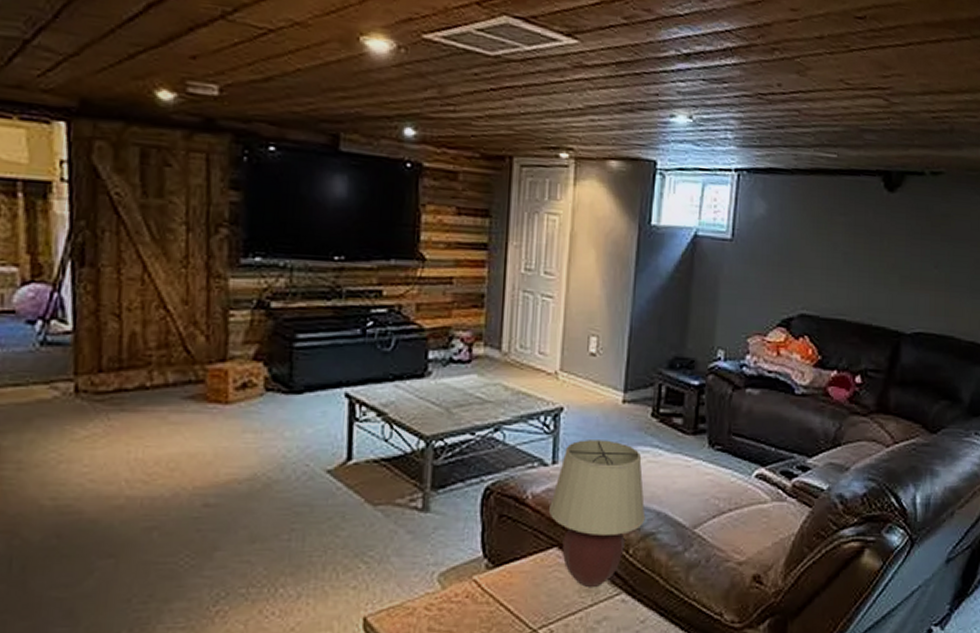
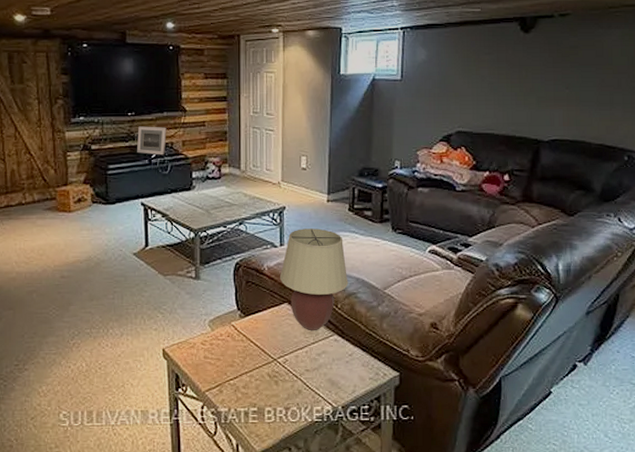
picture frame: none [343,277,394,324] -> present [136,126,167,155]

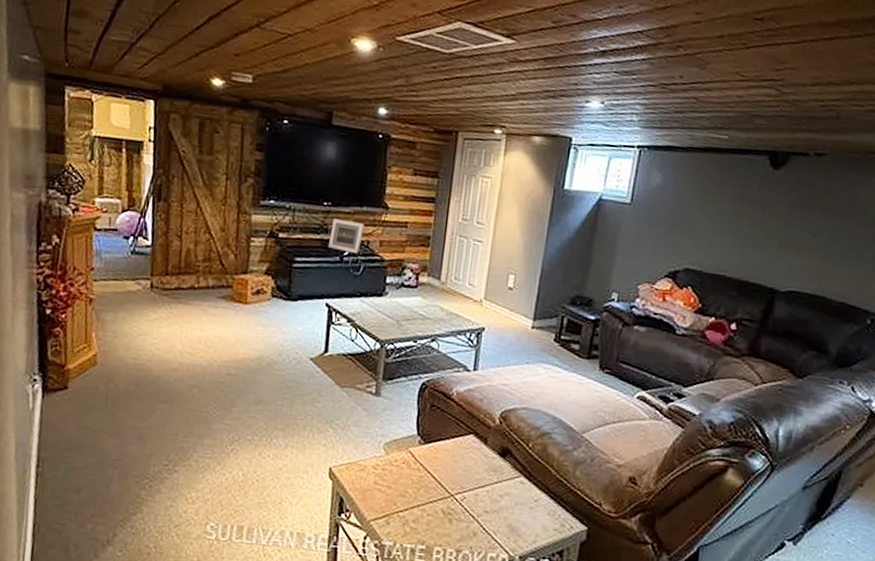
table lamp: present [279,228,348,331] -> none [468,354,544,470]

